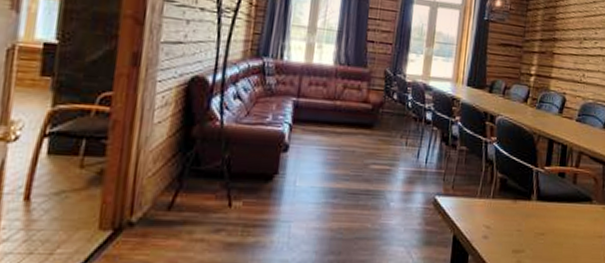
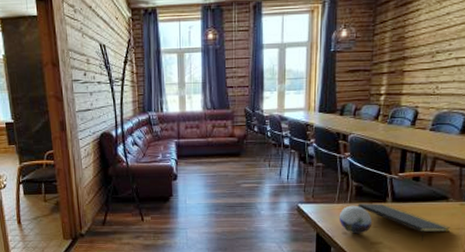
decorative orb: none [480,201,516,238] -> present [339,205,373,234]
notepad: none [501,200,593,250] -> present [357,204,450,241]

